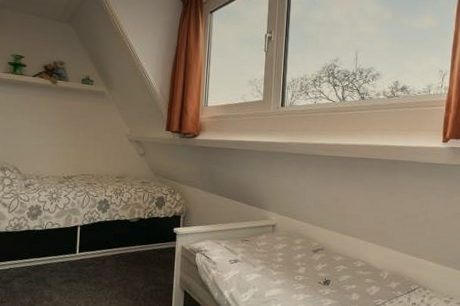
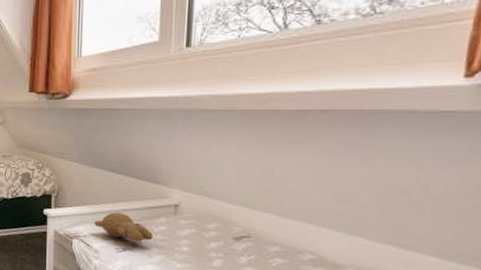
teddy bear: none [213,231,257,254] -> present [94,212,153,242]

